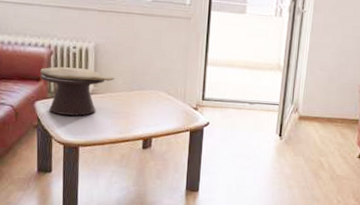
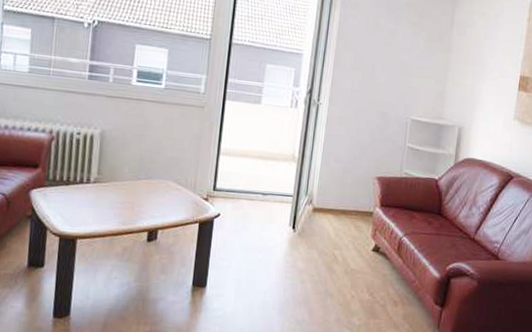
decorative bowl: present [40,66,114,116] -> none [38,153,120,206]

